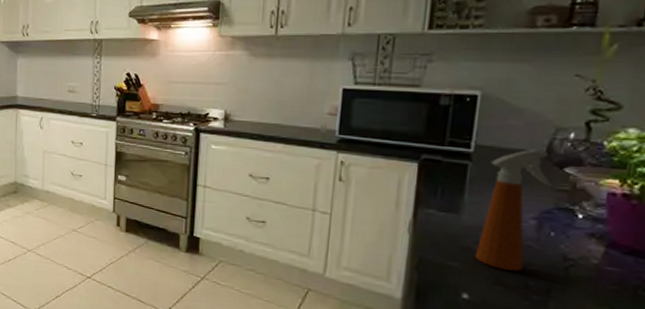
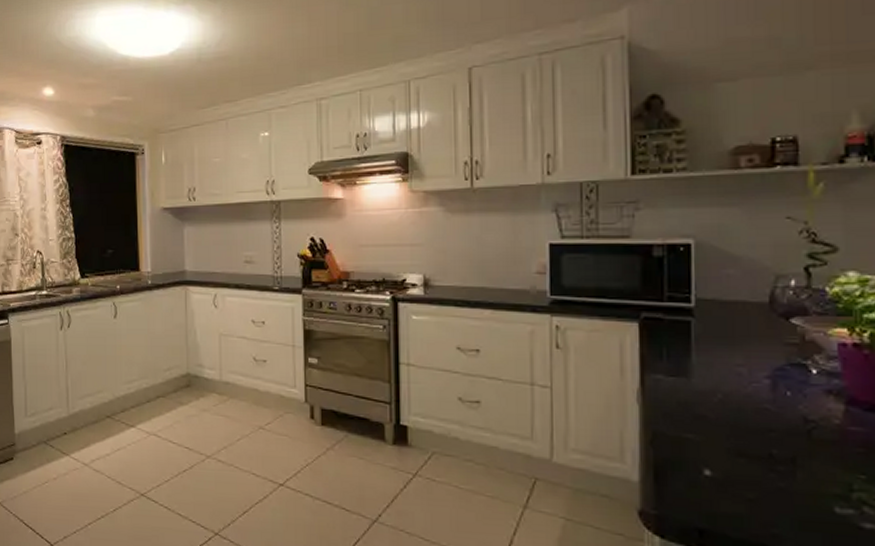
spray bottle: present [474,149,553,271] -> none [711,299,782,439]

